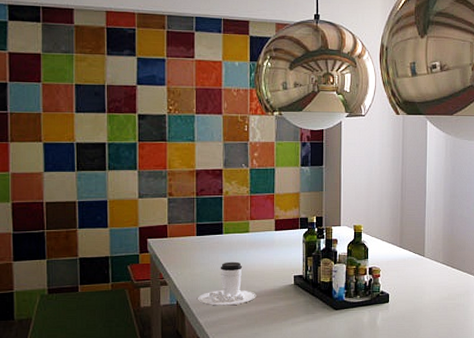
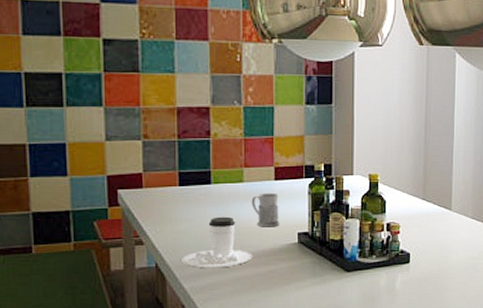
mug: none [256,241,279,271] -> present [251,192,280,227]

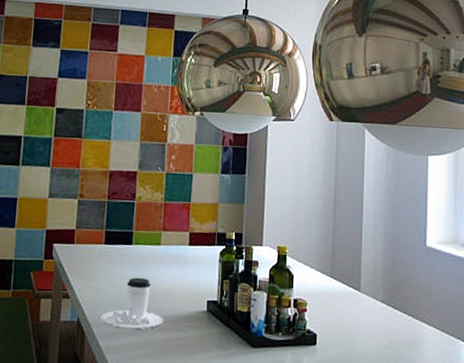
mug: present [251,192,280,227] -> none [166,257,192,293]

